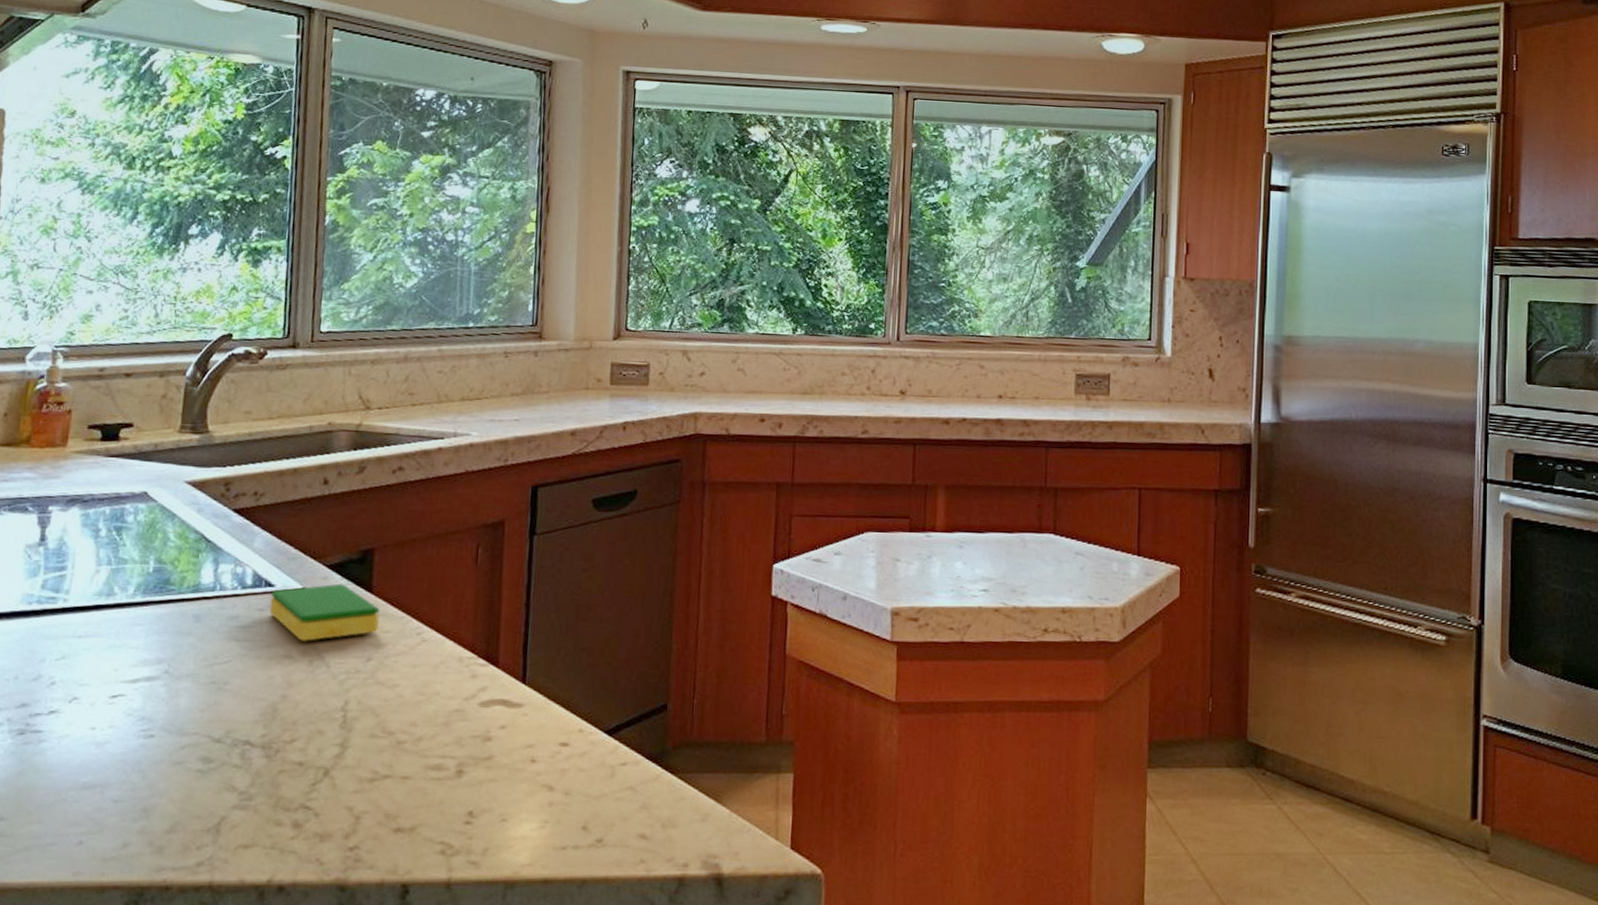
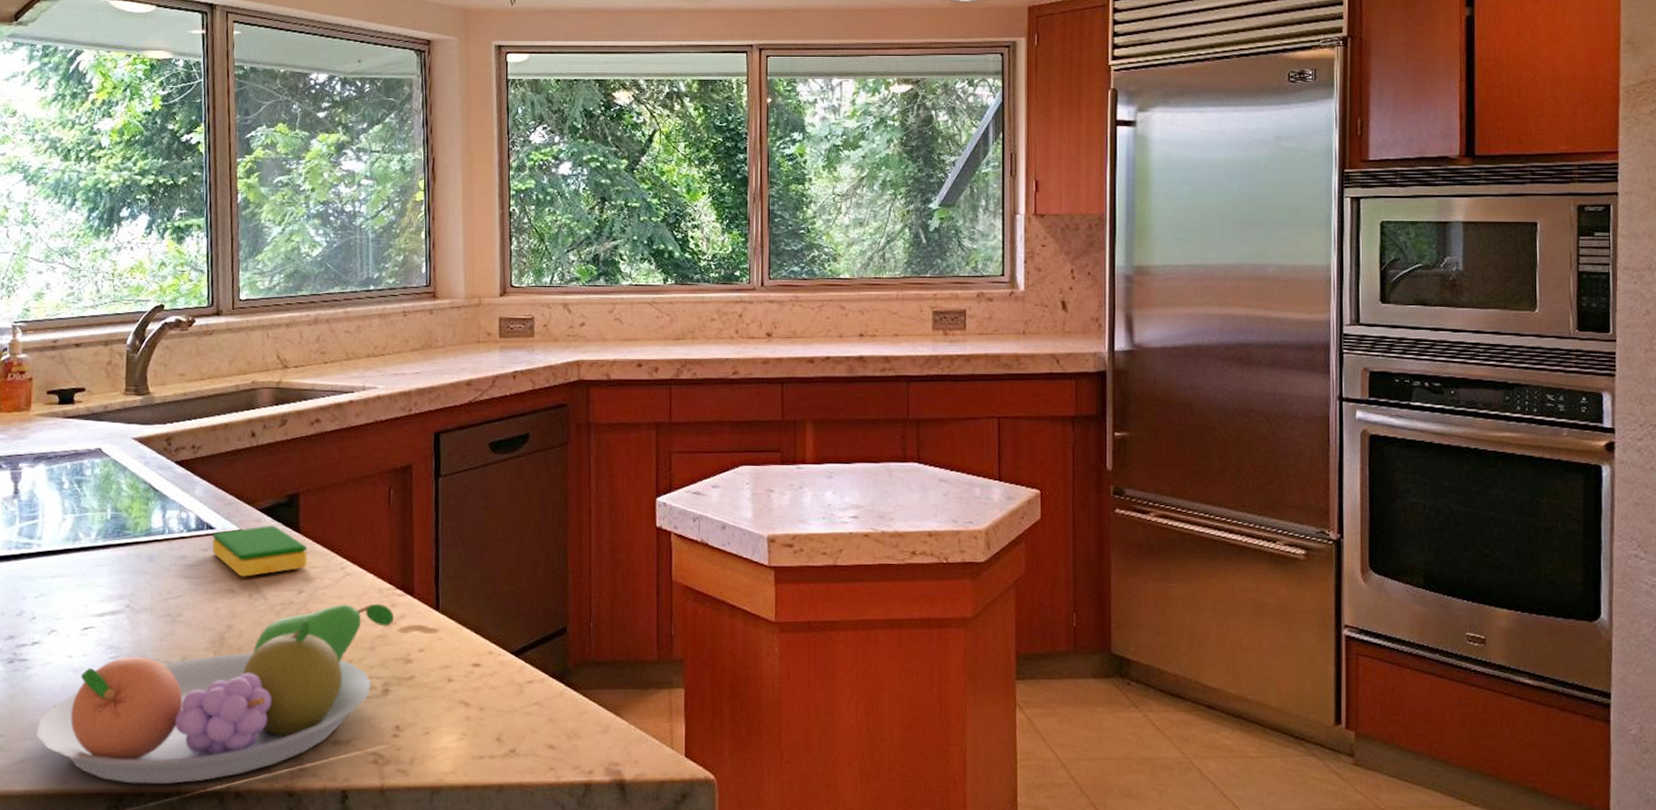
fruit bowl: none [46,674,475,877] -> present [36,603,395,785]

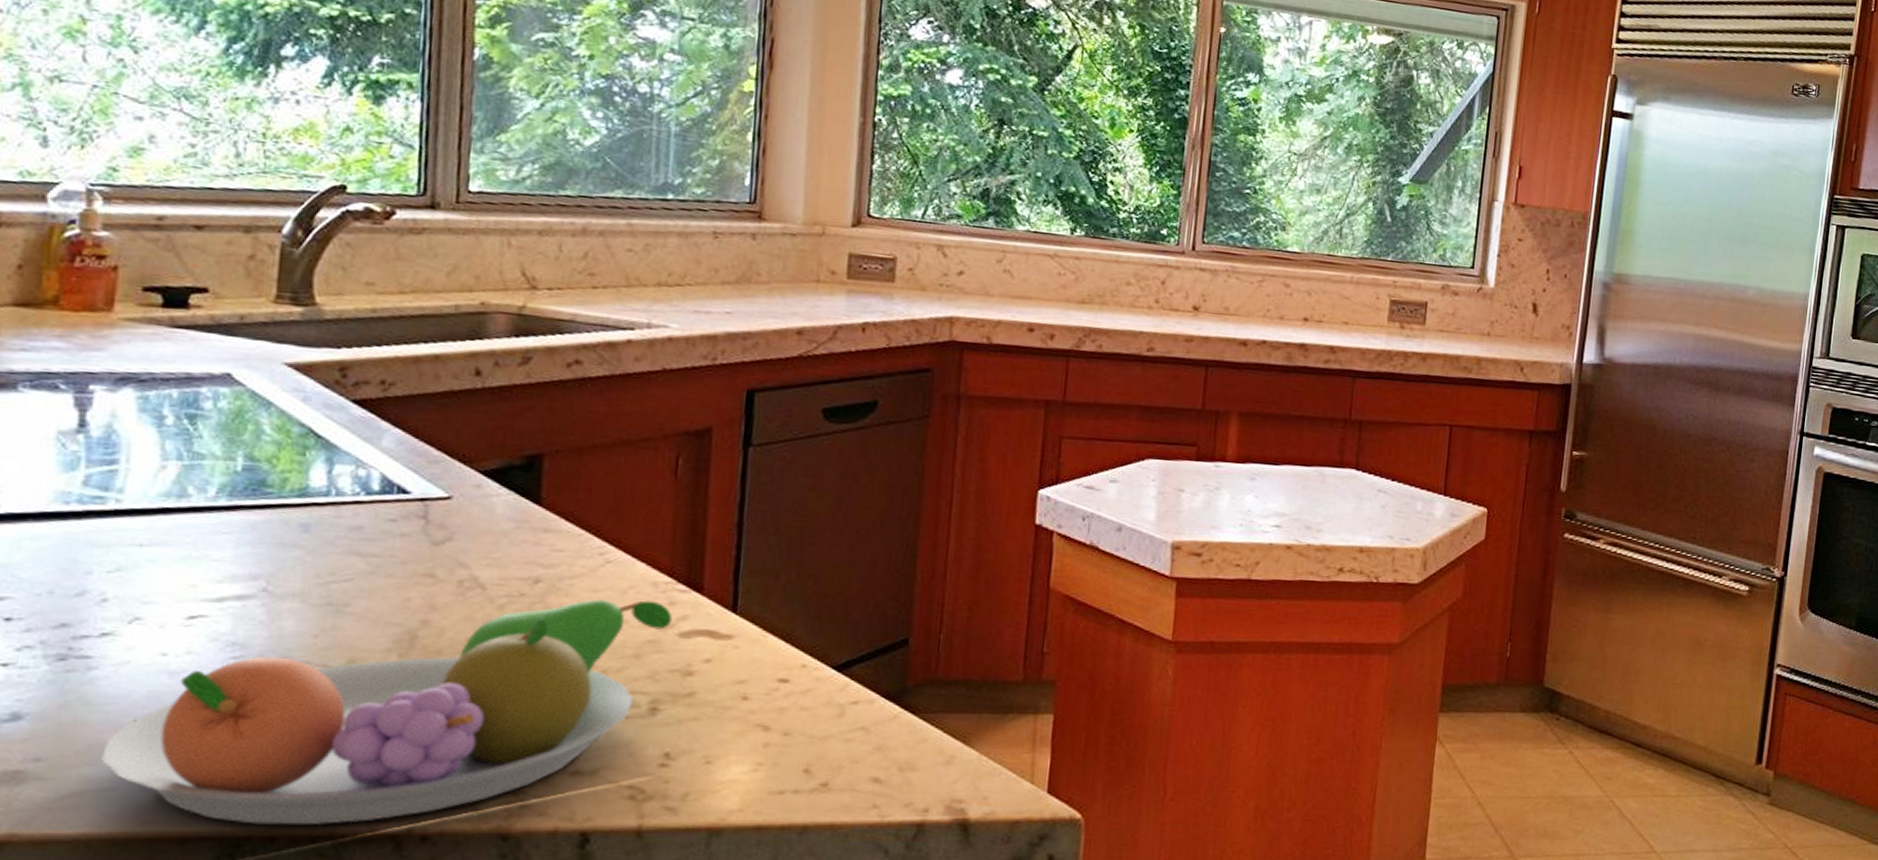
dish sponge: present [212,525,307,577] -> none [404,493,551,559]

